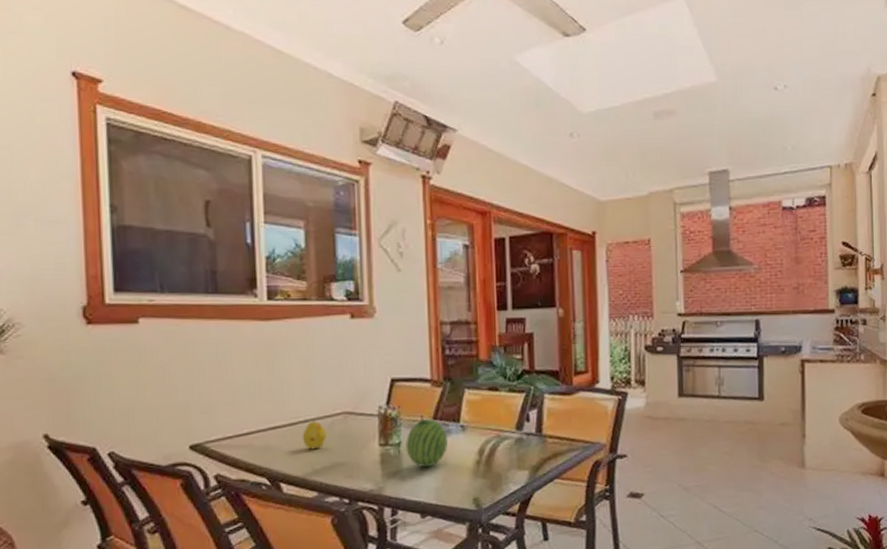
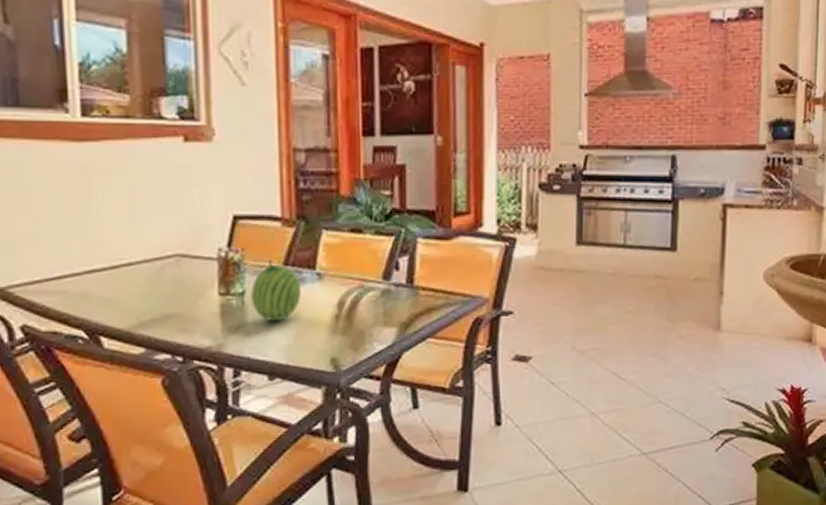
fruit: present [302,421,328,450] -> none [125,264,157,298]

